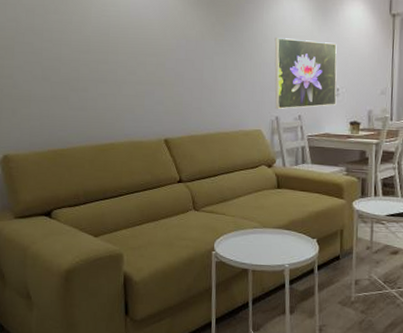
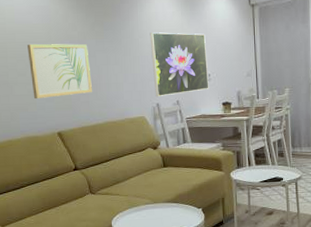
wall art: none [140,40,206,101] -> present [27,44,92,99]

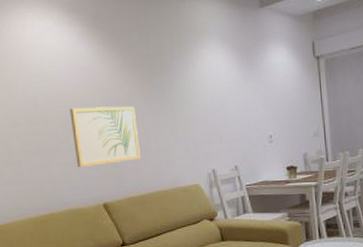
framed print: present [149,32,209,96] -> none [203,90,271,162]

